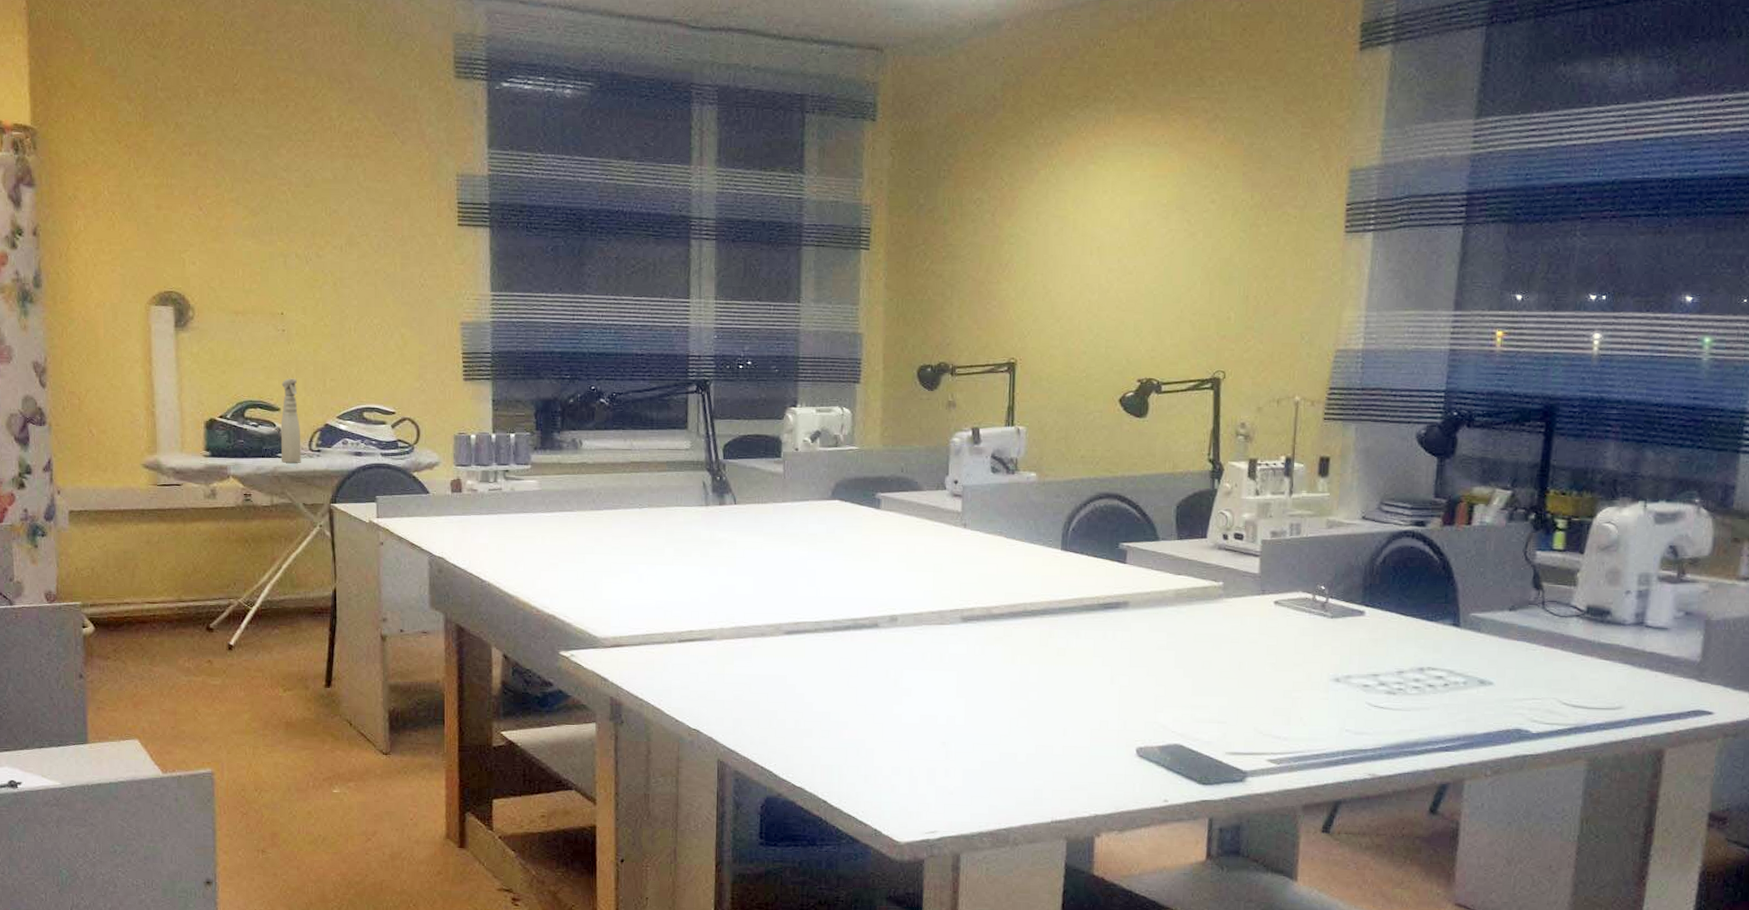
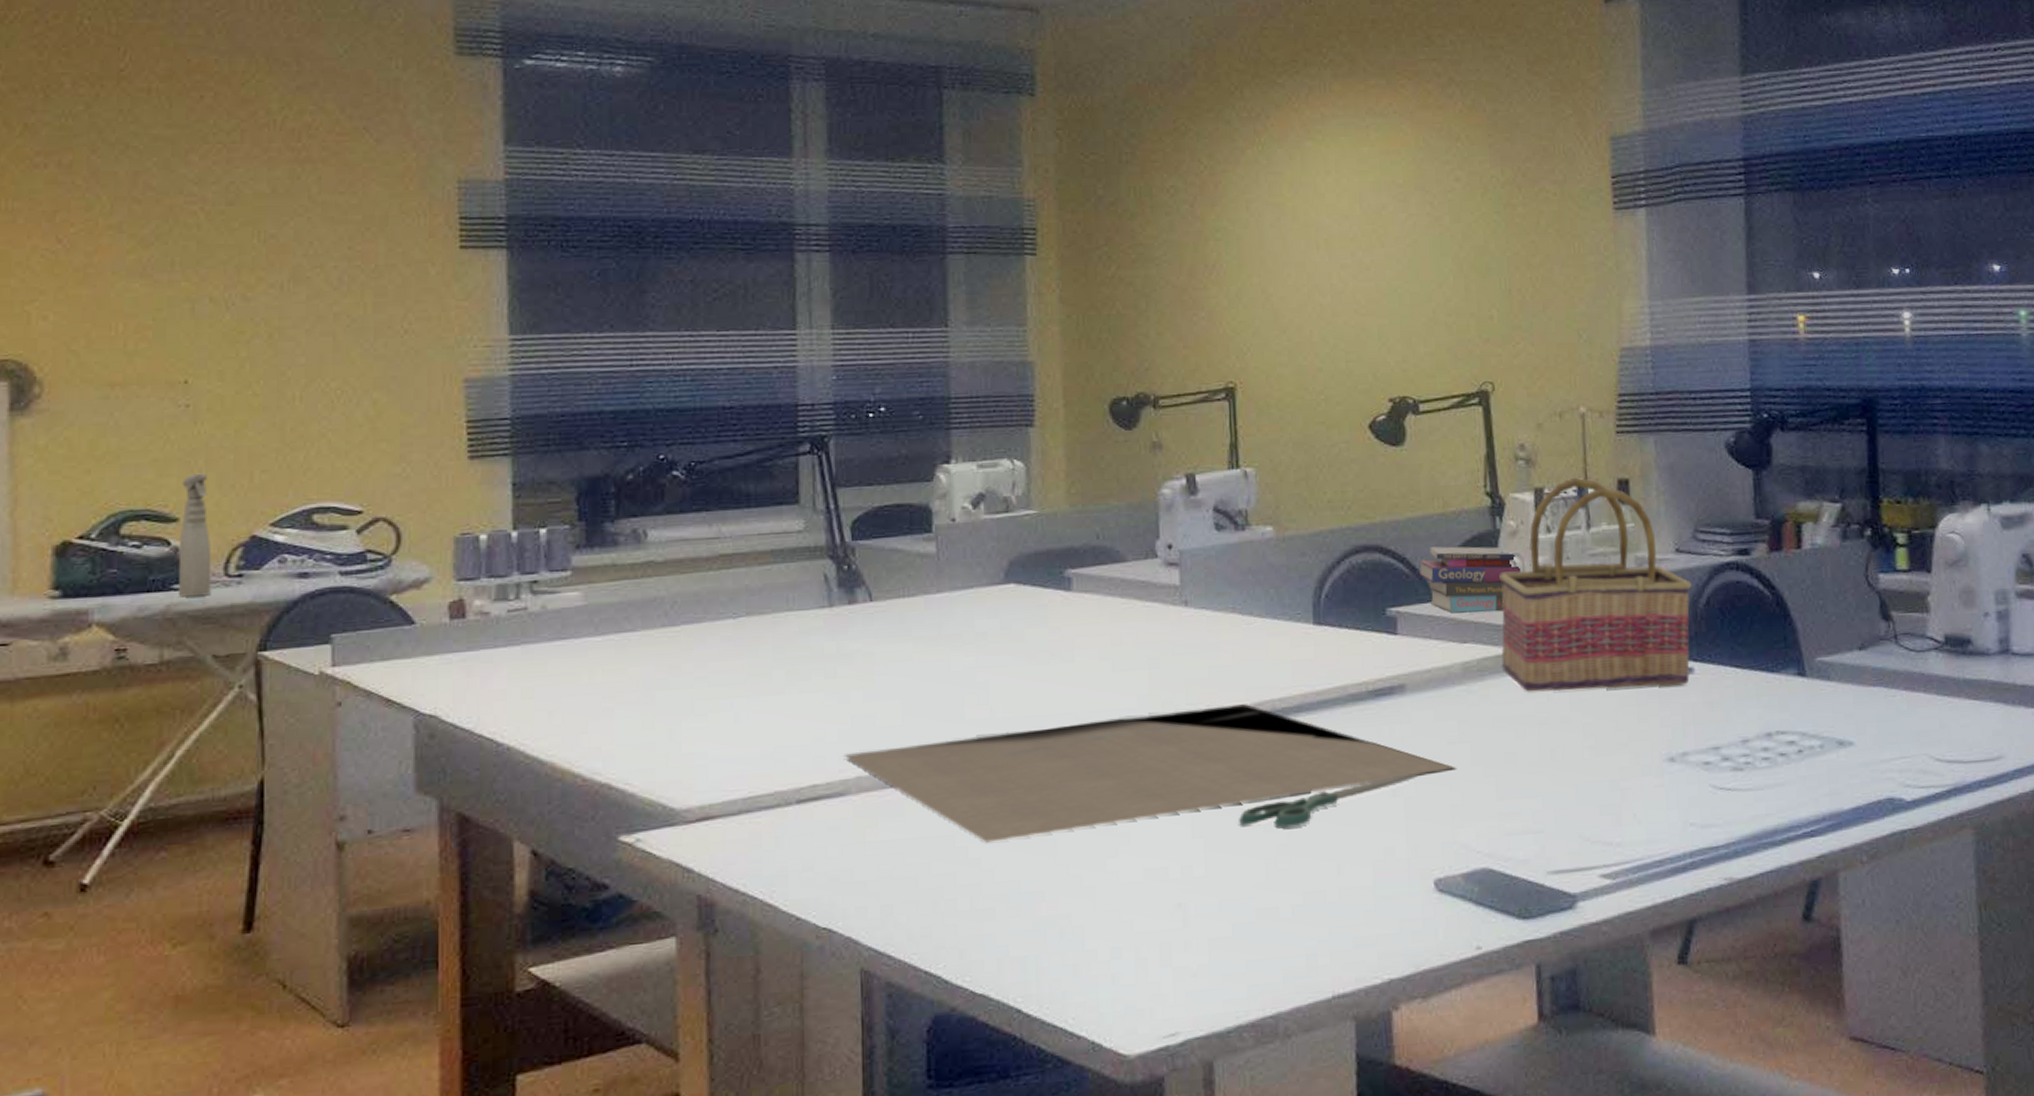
fabric swatch: none [712,604,1163,684] -> present [843,704,1457,843]
shears: none [992,668,1132,698] -> present [1239,773,1419,828]
books: none [1149,499,1242,554] -> present [1419,546,1534,614]
basket: none [1207,453,1372,624] -> present [1499,478,1692,692]

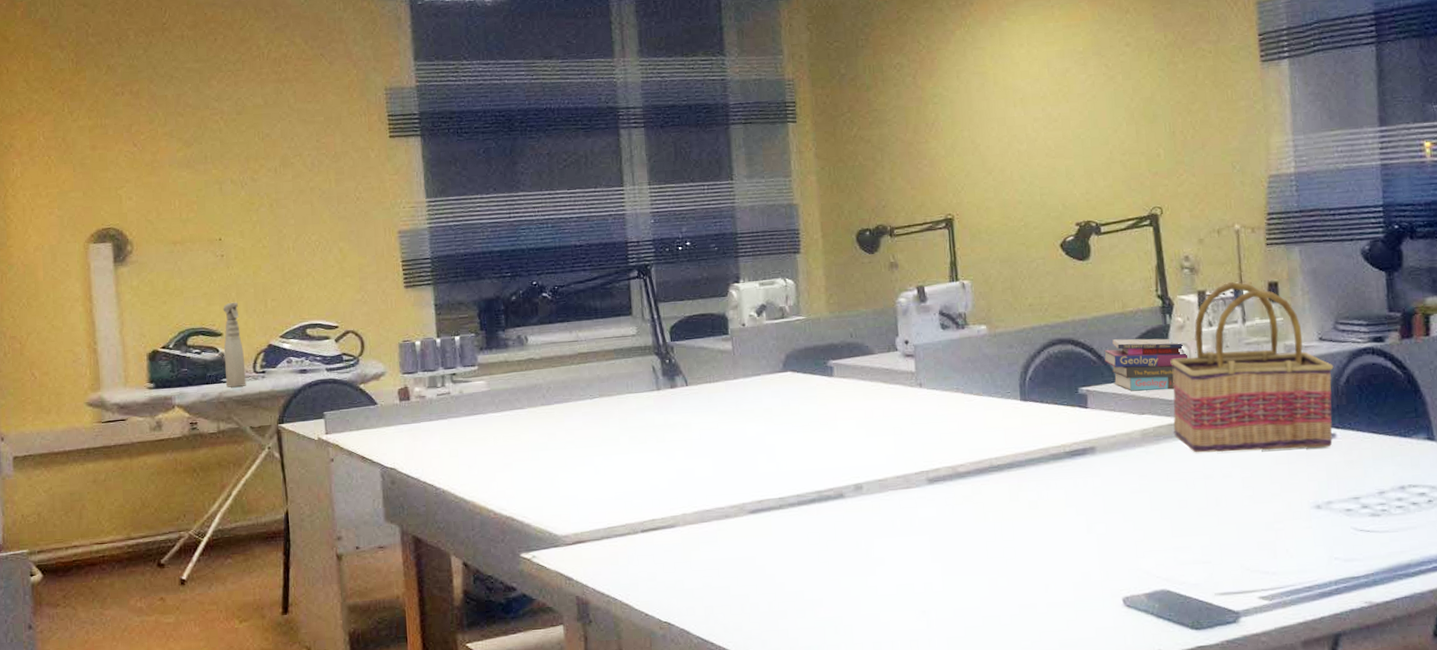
fabric swatch: present [843,704,1457,843] -> none [673,462,1139,563]
shears: present [1239,773,1419,828] -> none [967,515,1108,556]

